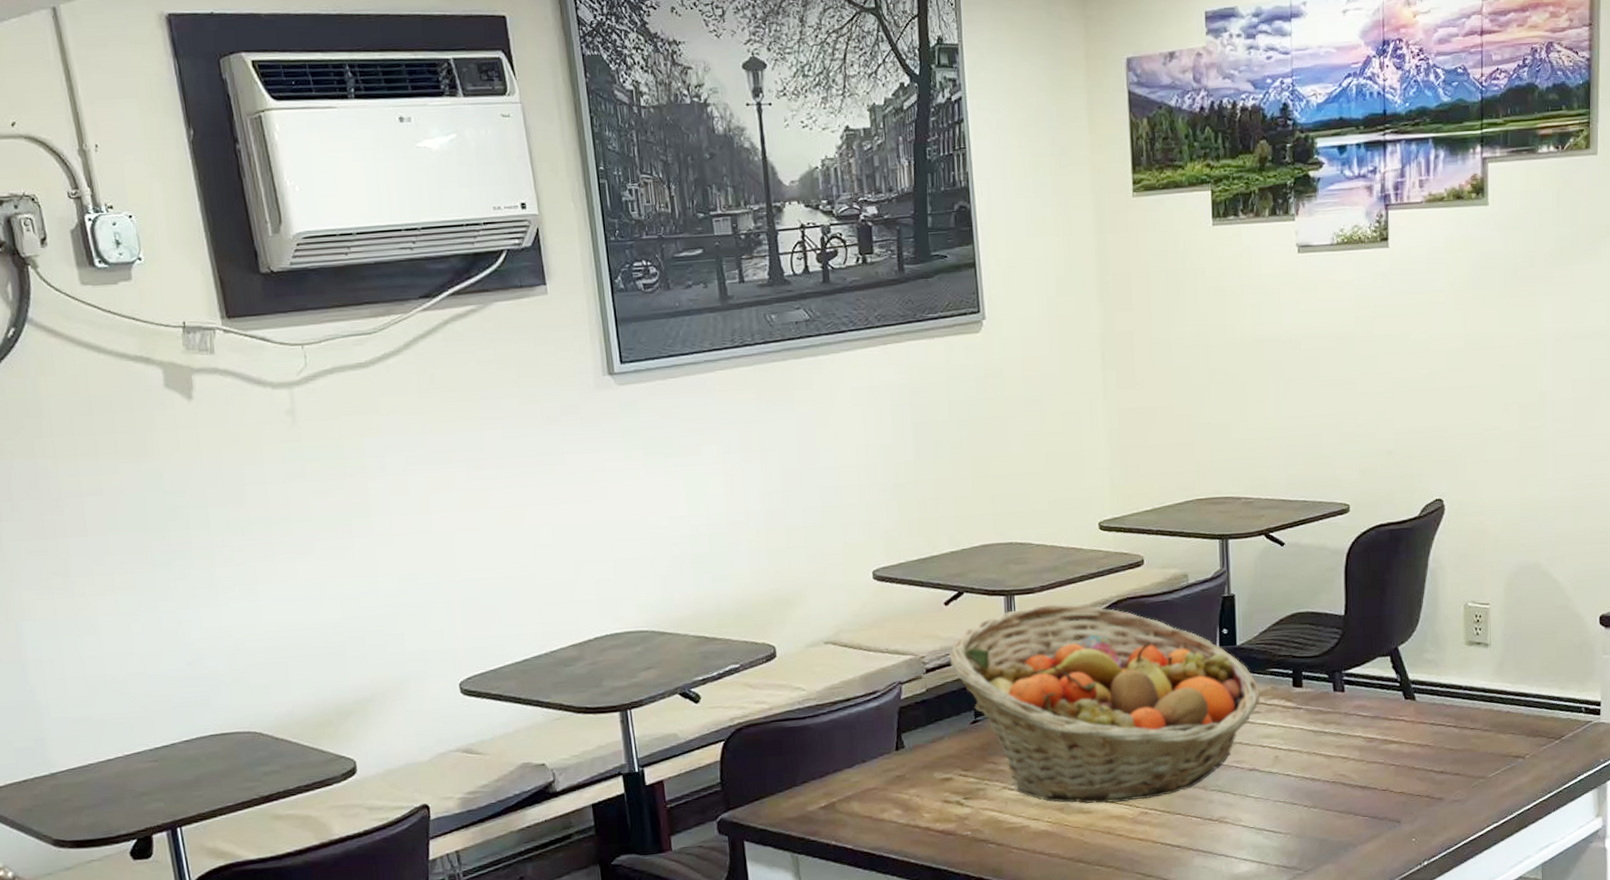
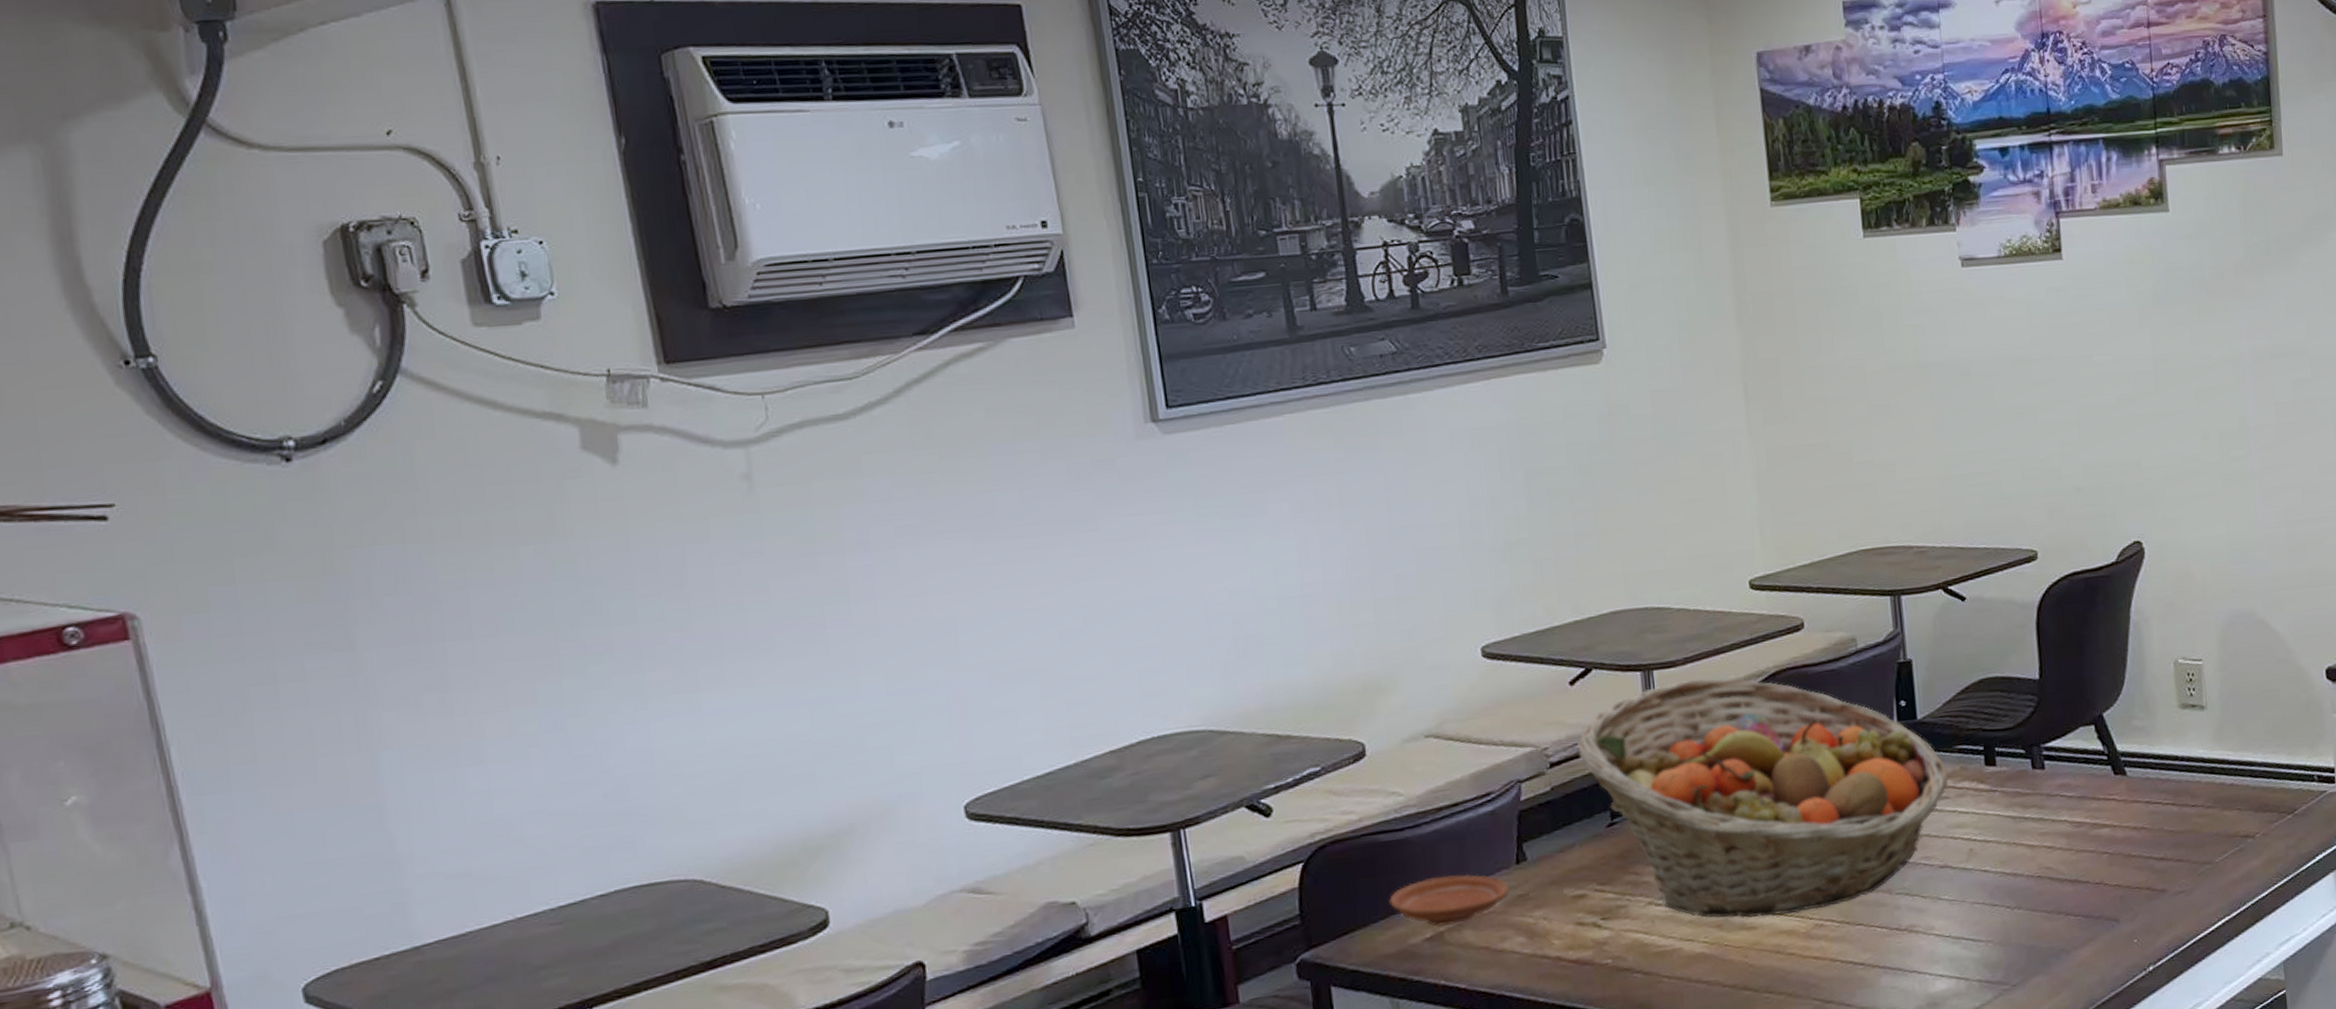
plate: none [792,756,889,798] -> present [1389,874,1509,927]

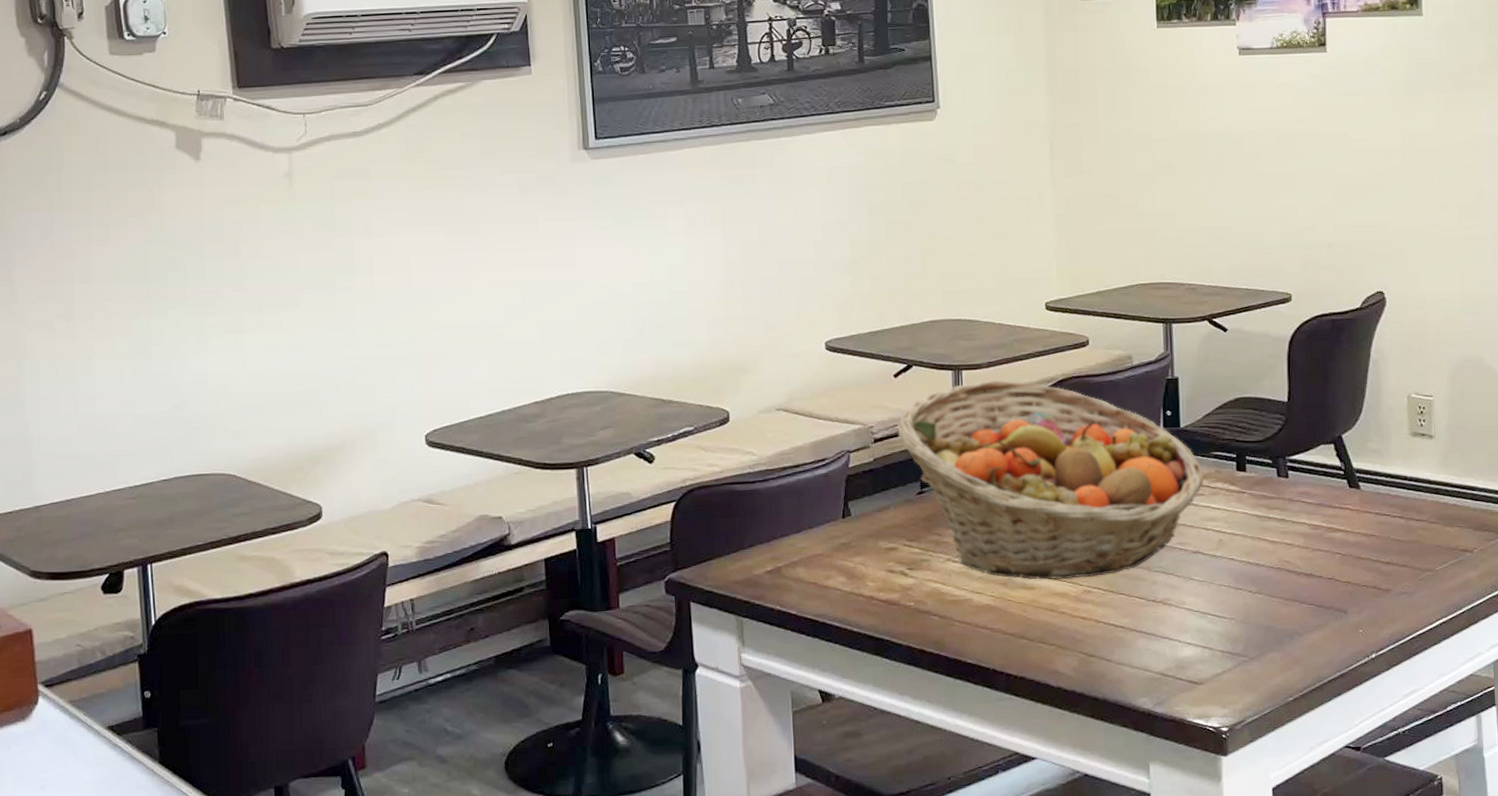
plate: present [1389,874,1509,927] -> none [740,522,835,563]

